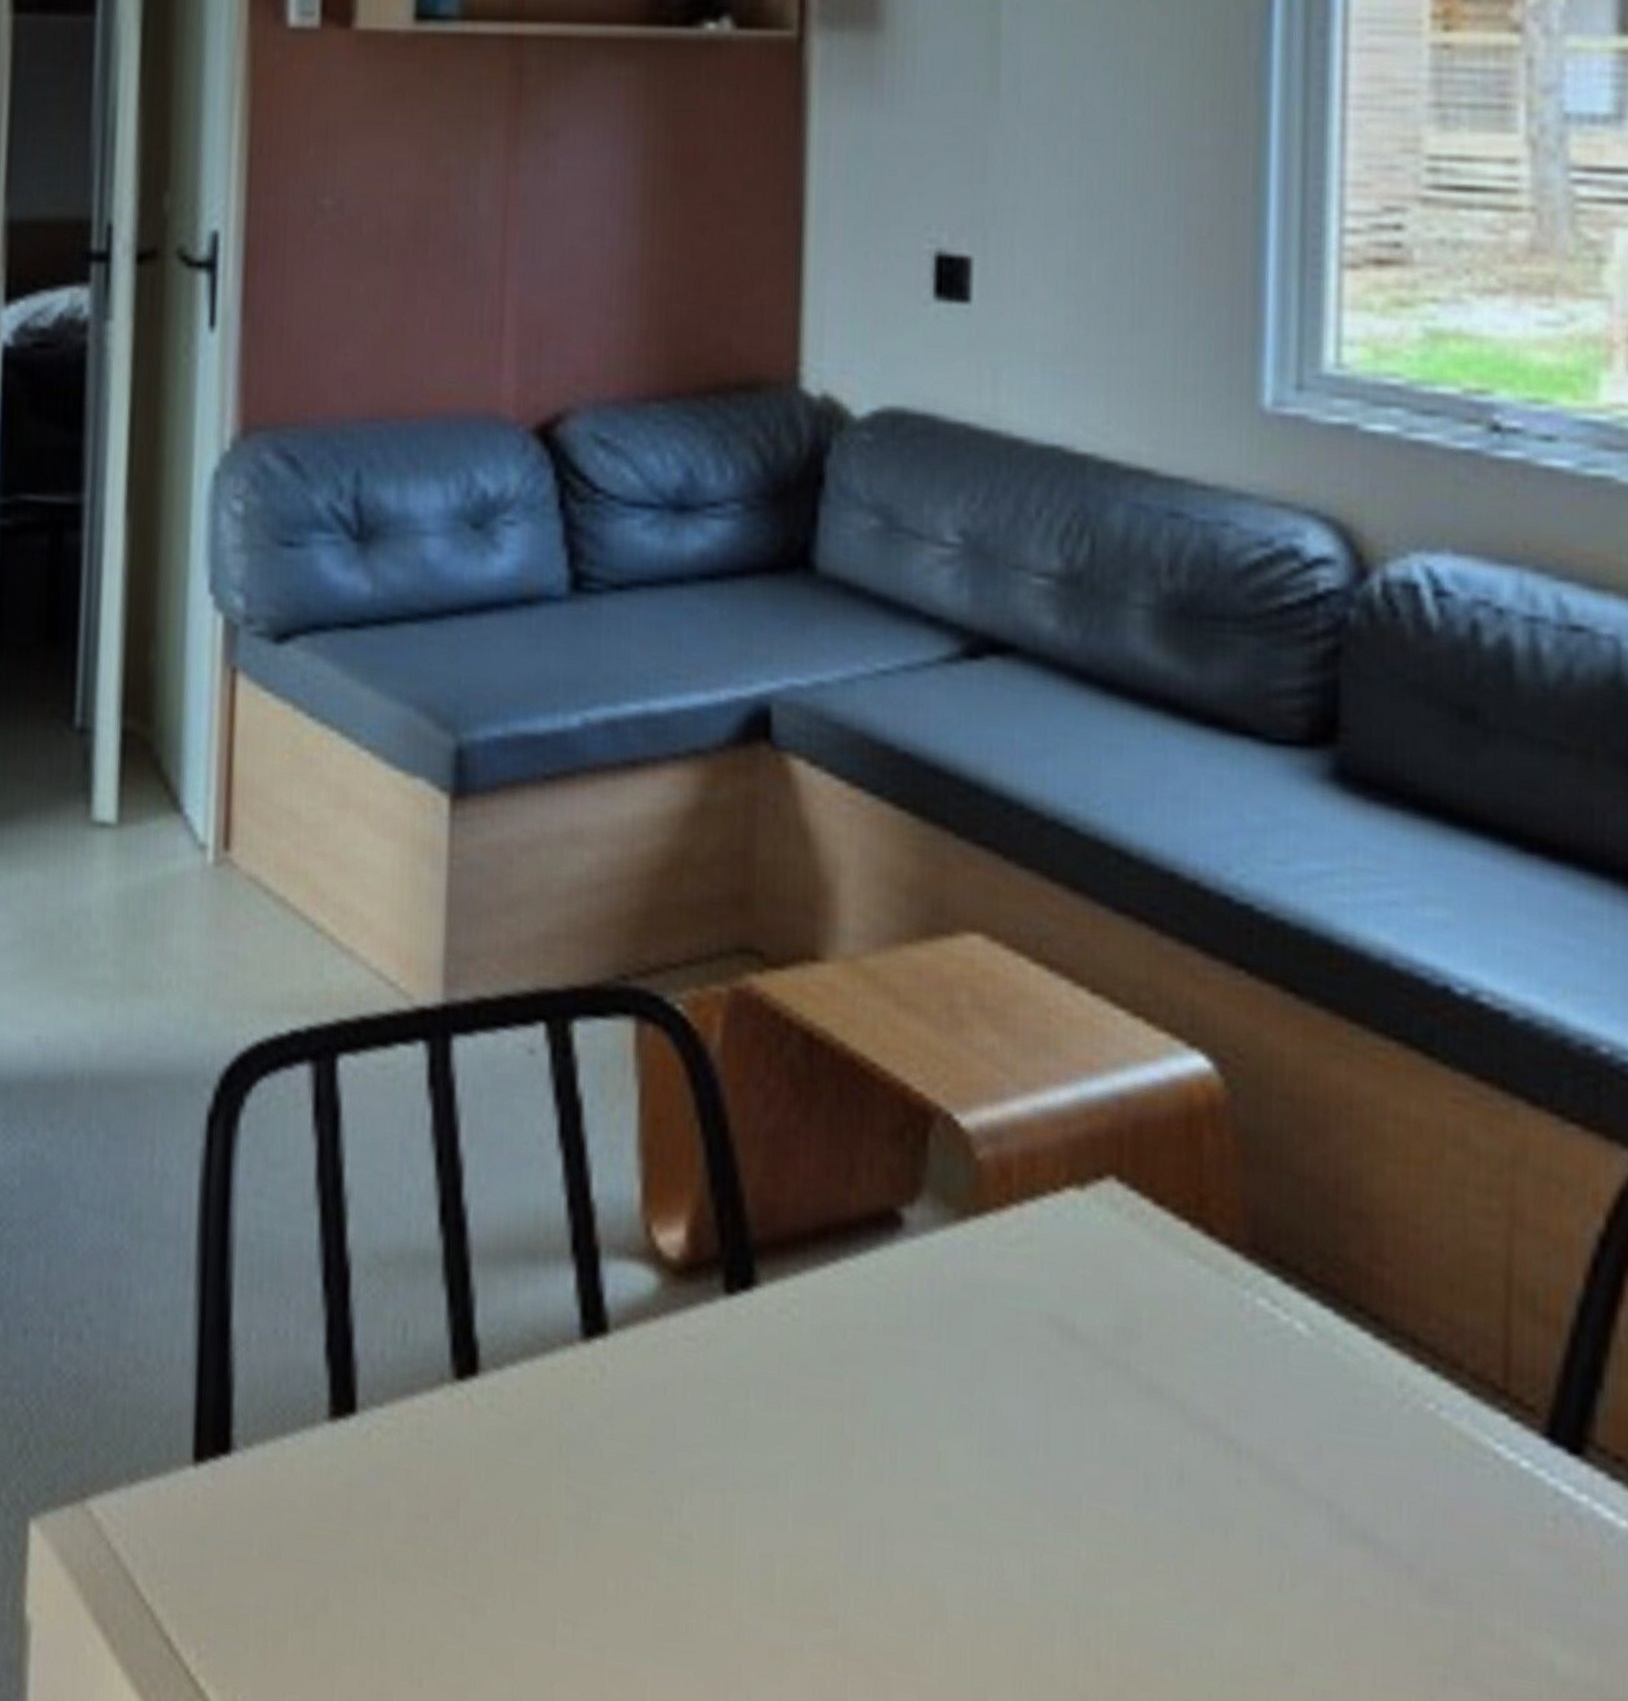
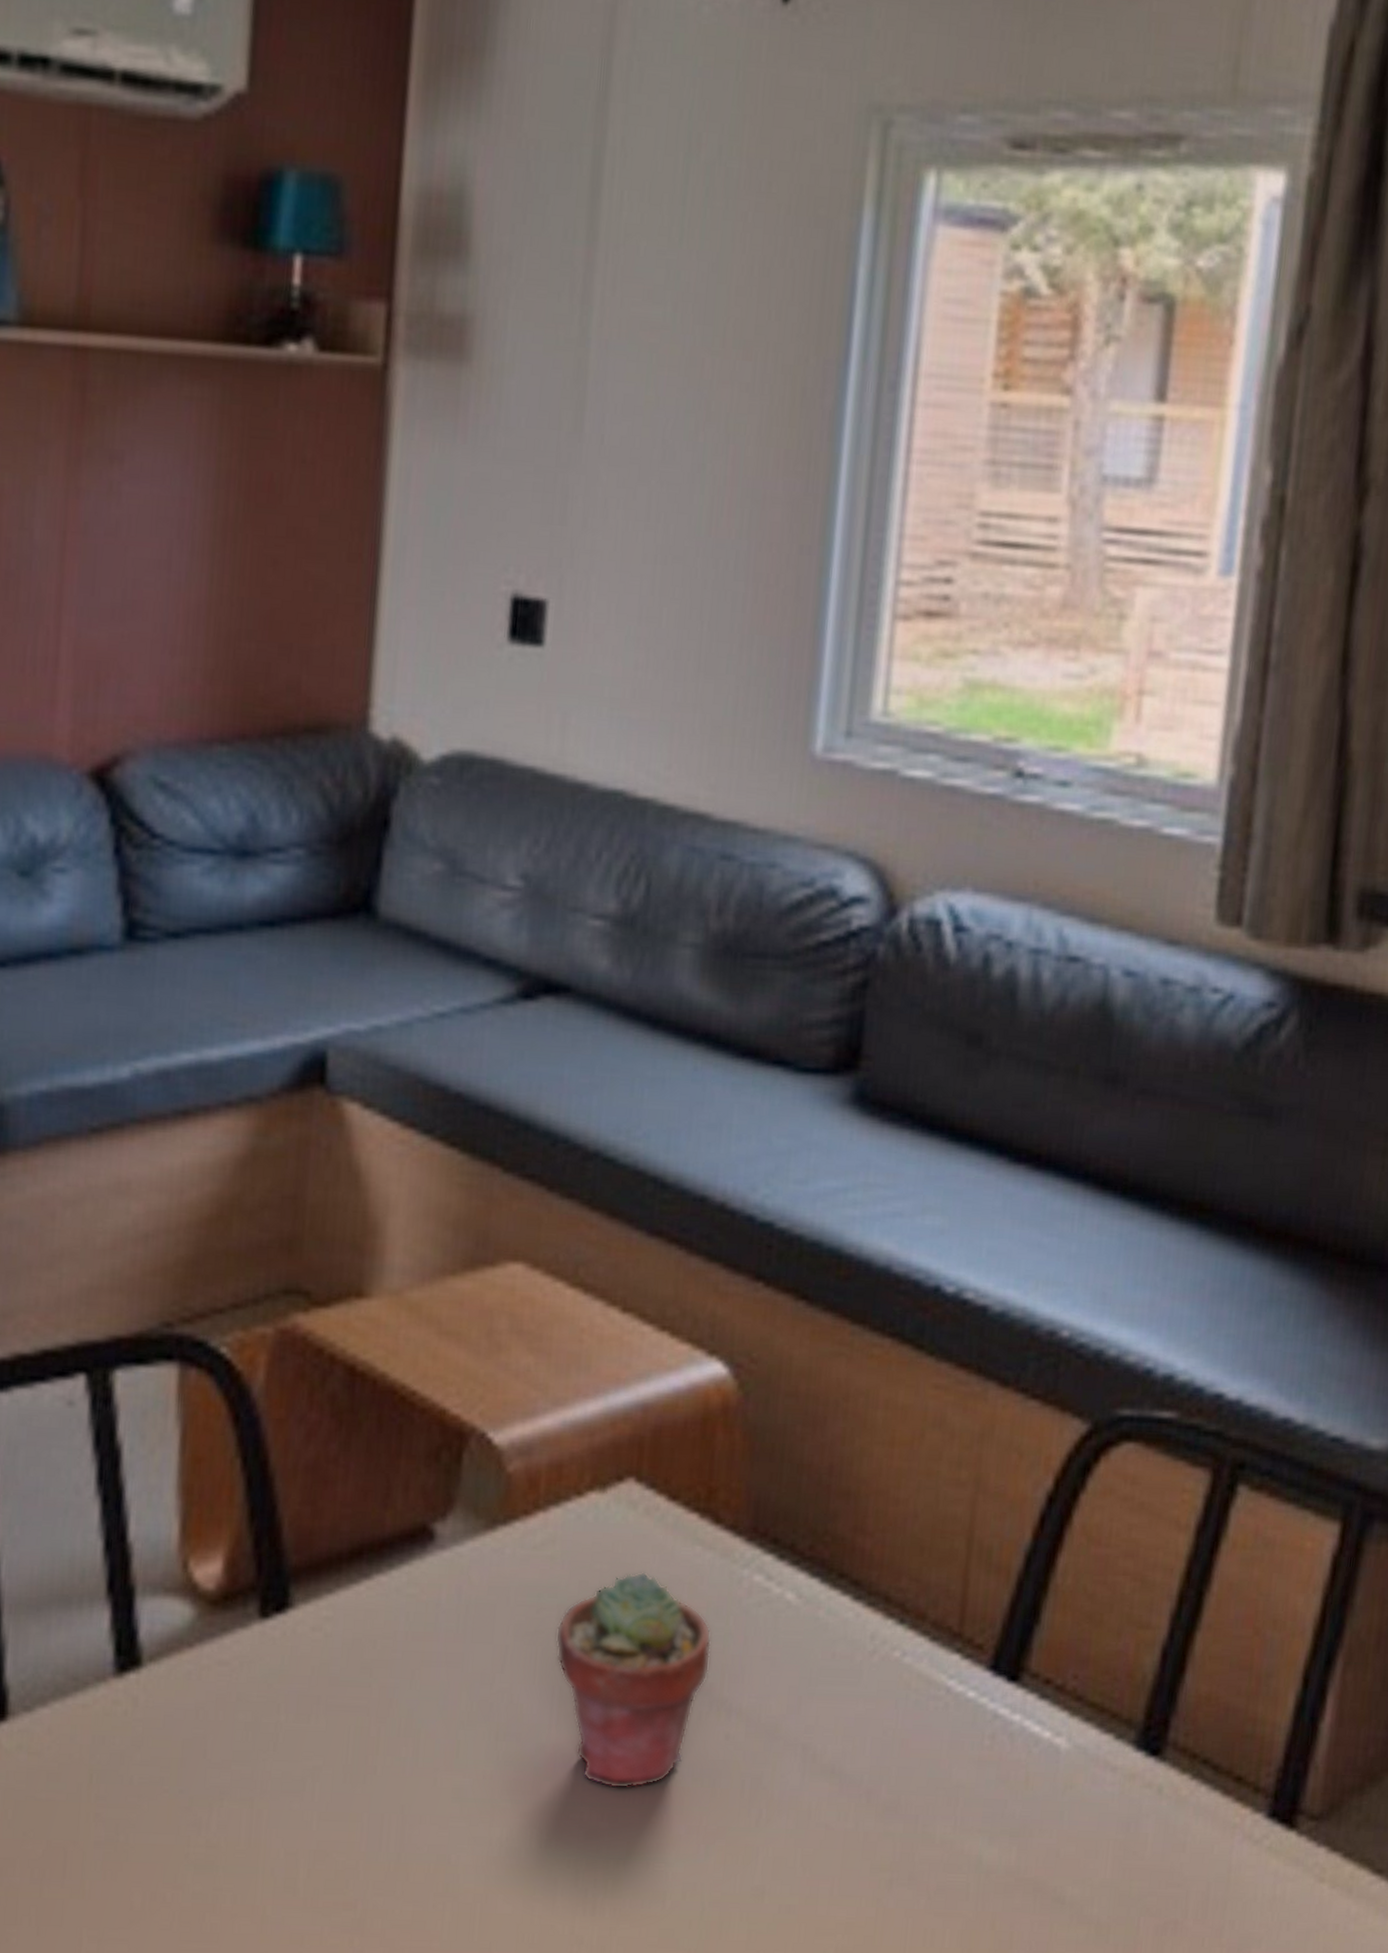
potted succulent: none [1038,1282,1214,1529] -> present [555,1572,712,1789]

